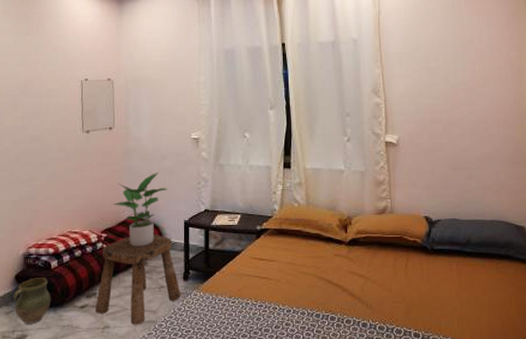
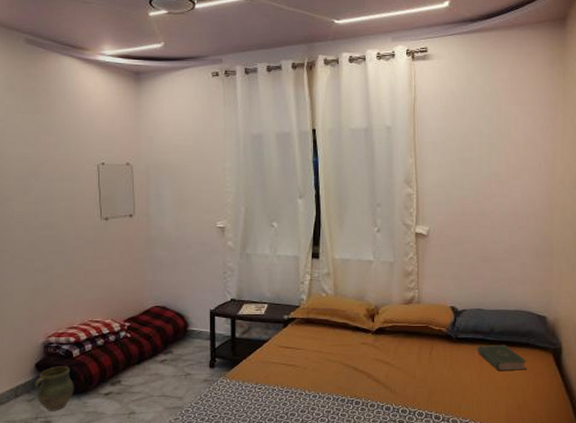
stool: present [96,235,181,325] -> none [121,324,207,411]
potted plant: present [113,173,168,247] -> none [135,262,192,336]
book: none [454,256,508,286] -> present [477,344,527,372]

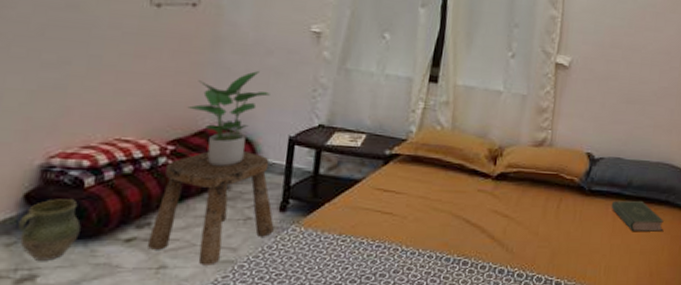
stool: none [121,324,207,411] -> present [148,151,274,266]
potted plant: none [135,262,192,336] -> present [187,71,270,166]

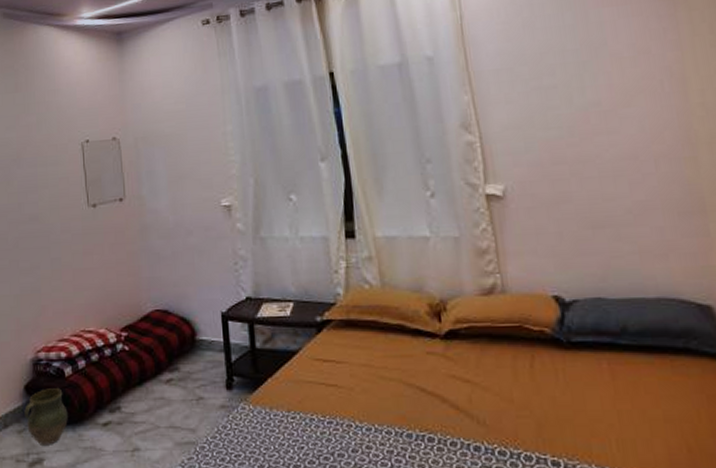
stool: present [148,151,274,266] -> none [121,332,225,447]
potted plant: present [187,71,270,166] -> none [131,252,197,348]
book: present [611,200,665,232] -> none [604,350,691,393]

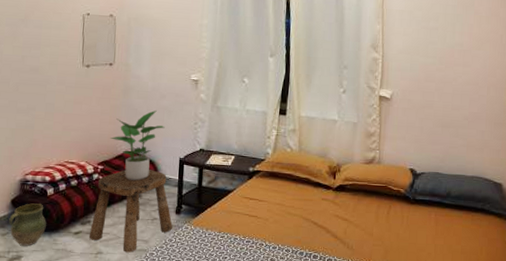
stool: none [121,332,225,447] -> present [89,170,173,253]
potted plant: none [131,252,197,348] -> present [110,110,165,181]

